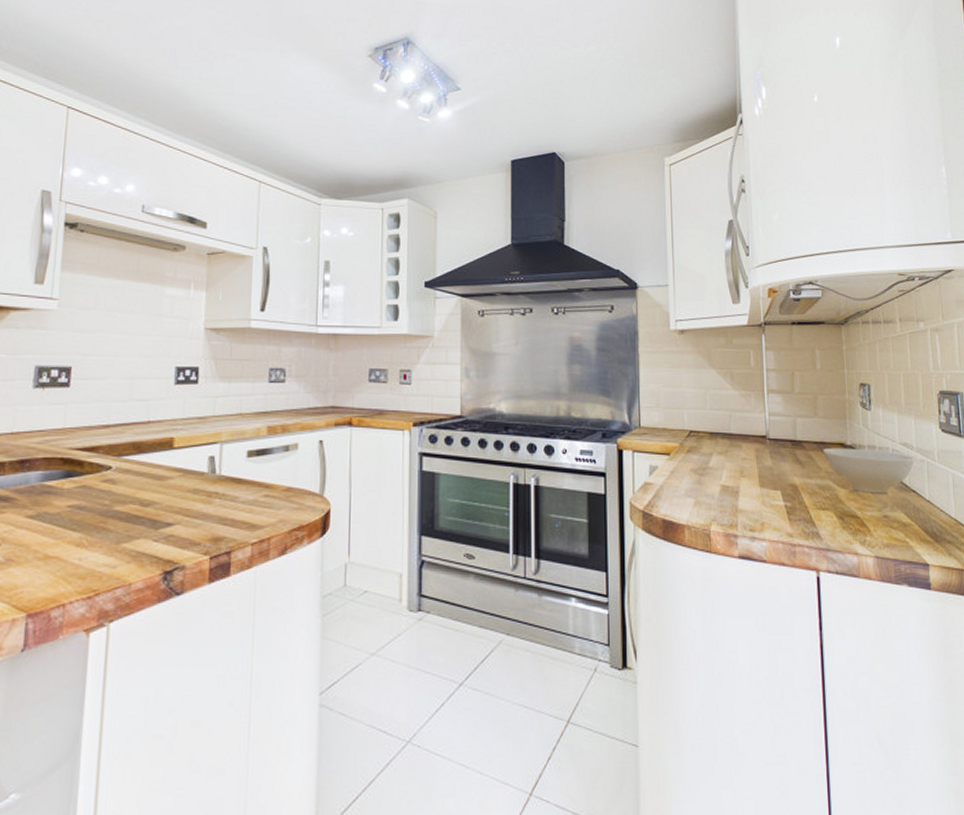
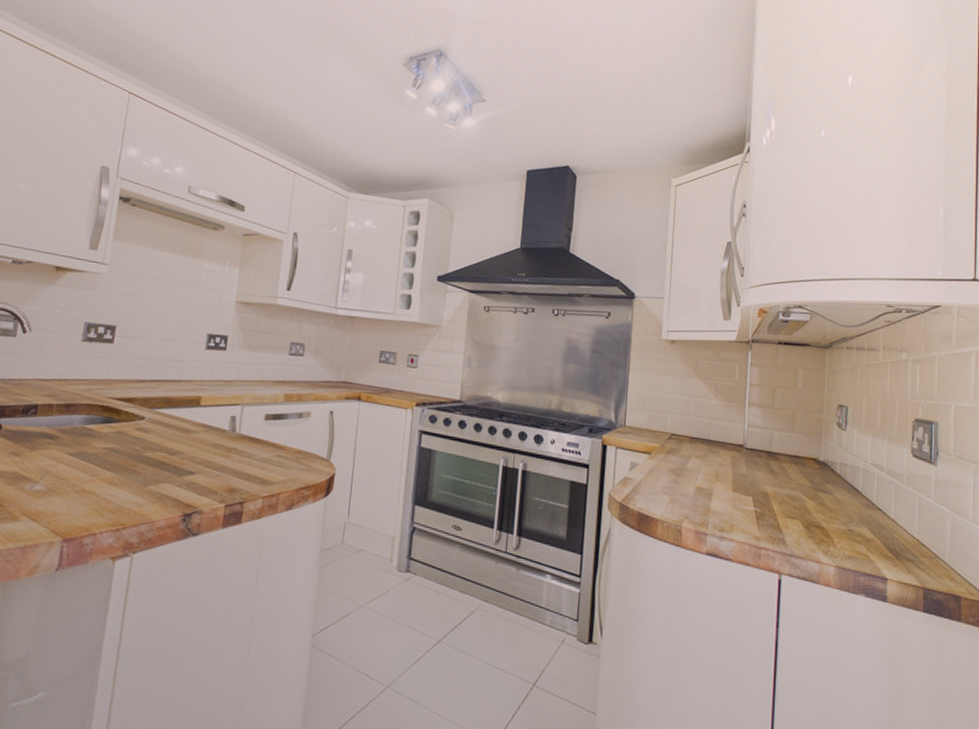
bowl: present [823,447,915,494] -> none [796,461,884,510]

